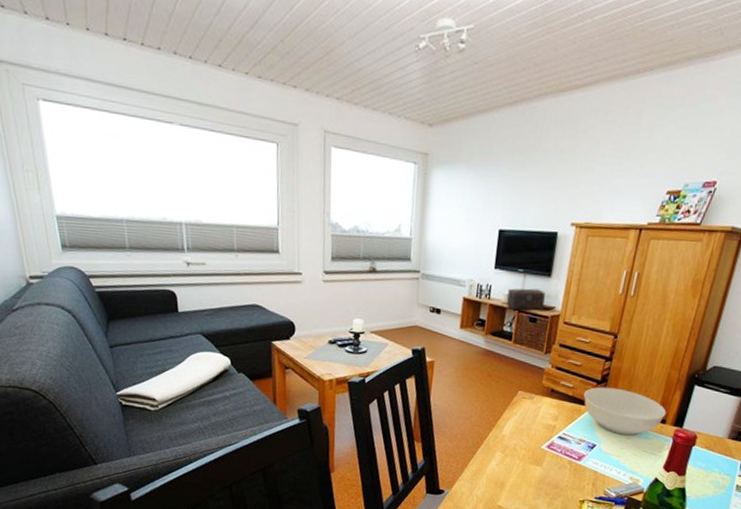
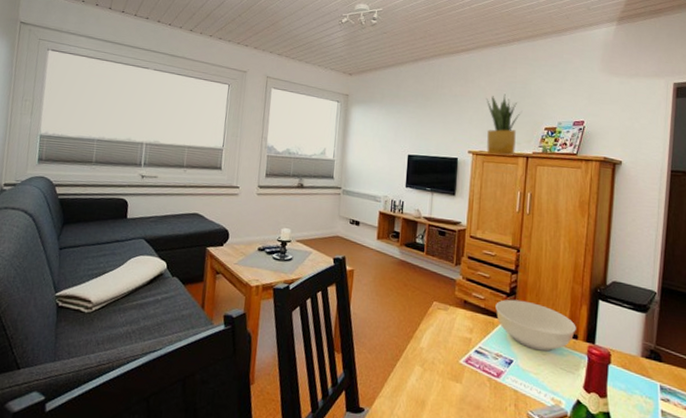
decorative box: present [507,288,546,311] -> none [418,204,452,226]
planter: none [593,147,643,228] -> present [486,94,523,156]

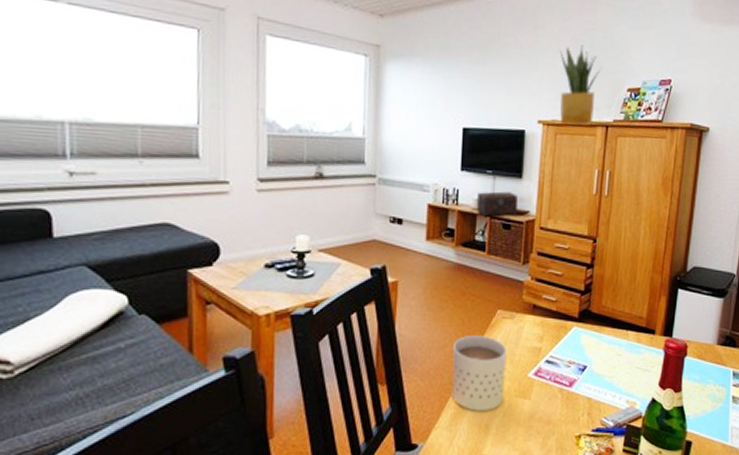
mug: none [393,320,441,388] -> present [451,336,507,411]
decorative box: none [418,204,452,226] -> present [477,191,519,217]
bowl: present [495,299,576,352] -> none [568,298,654,352]

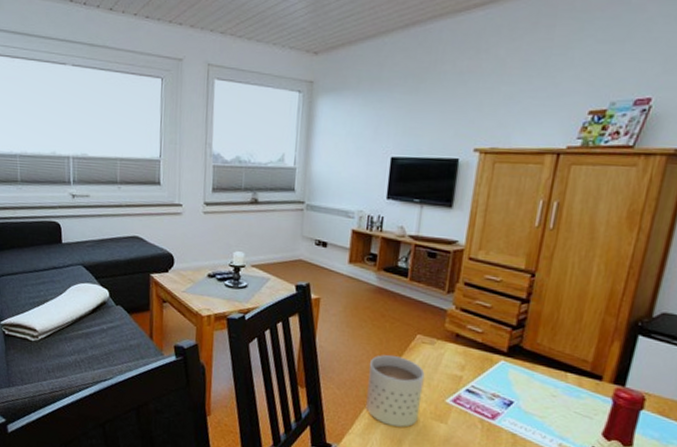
decorative box: present [477,191,519,217] -> none [401,220,447,245]
planter: present [559,44,603,125] -> none [500,65,558,153]

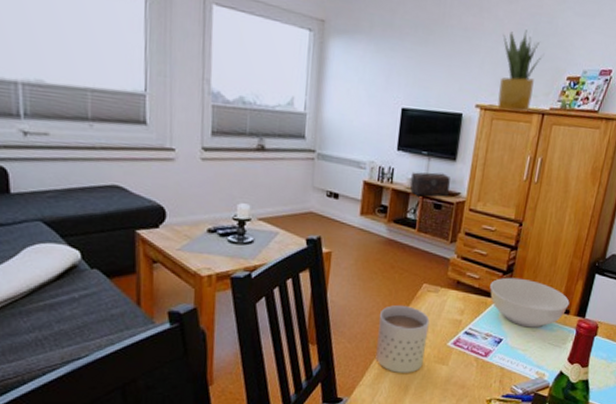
decorative box: none [401,220,447,245] -> present [410,172,451,197]
bowl: none [495,333,603,393] -> present [489,277,570,328]
planter: none [500,65,558,153] -> present [497,29,545,112]

